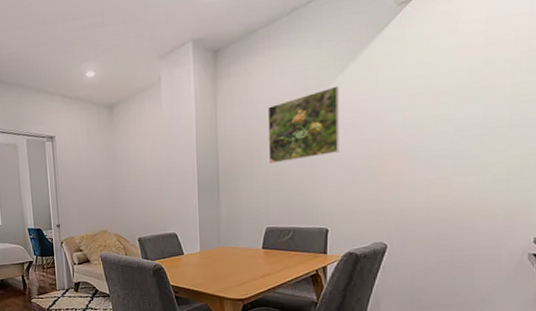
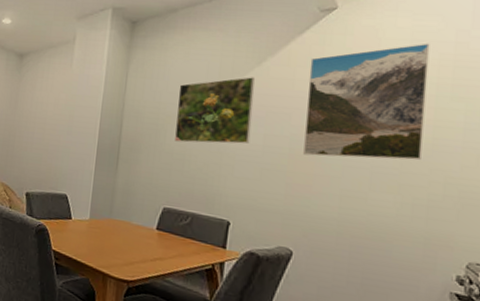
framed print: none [390,18,506,153] -> present [303,43,430,161]

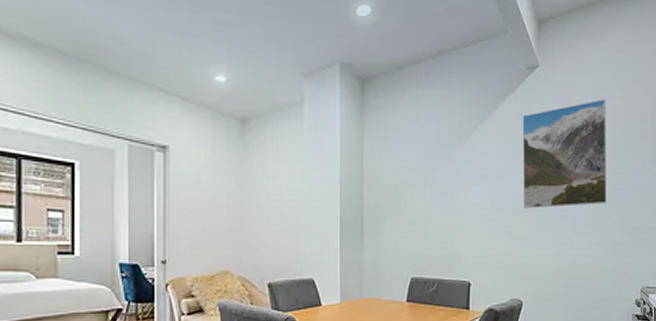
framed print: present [175,77,255,144] -> none [414,136,480,208]

